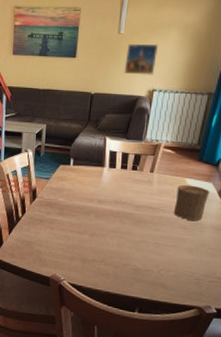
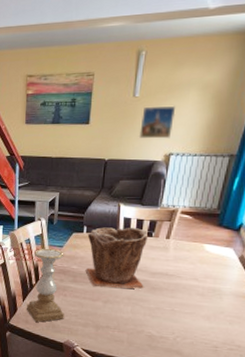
candle holder: none [13,180,51,256] -> present [27,248,64,322]
plant pot: none [72,160,133,222] -> present [85,227,149,289]
cup: present [173,184,210,220] -> none [190,250,230,287]

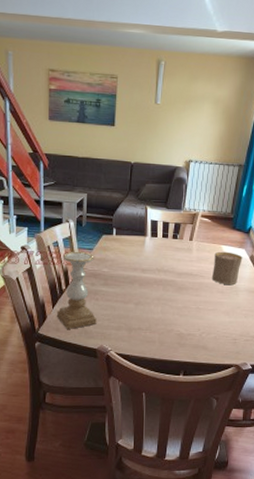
plant pot: present [85,227,149,289] -> none [116,229,174,290]
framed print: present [139,105,176,139] -> none [162,115,193,147]
cup: none [190,250,230,287] -> present [211,251,243,284]

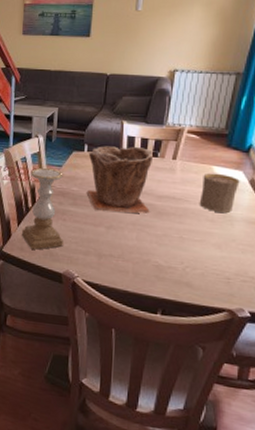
plant pot: none [116,229,174,290] -> present [86,146,154,214]

